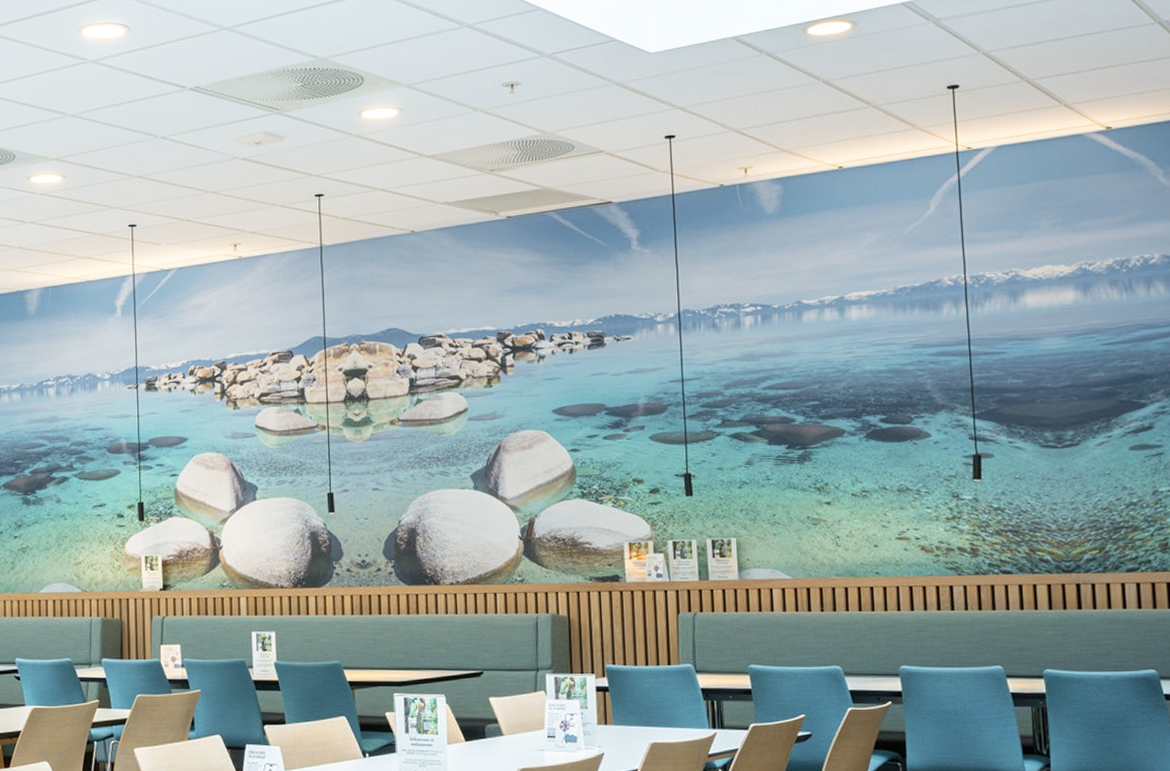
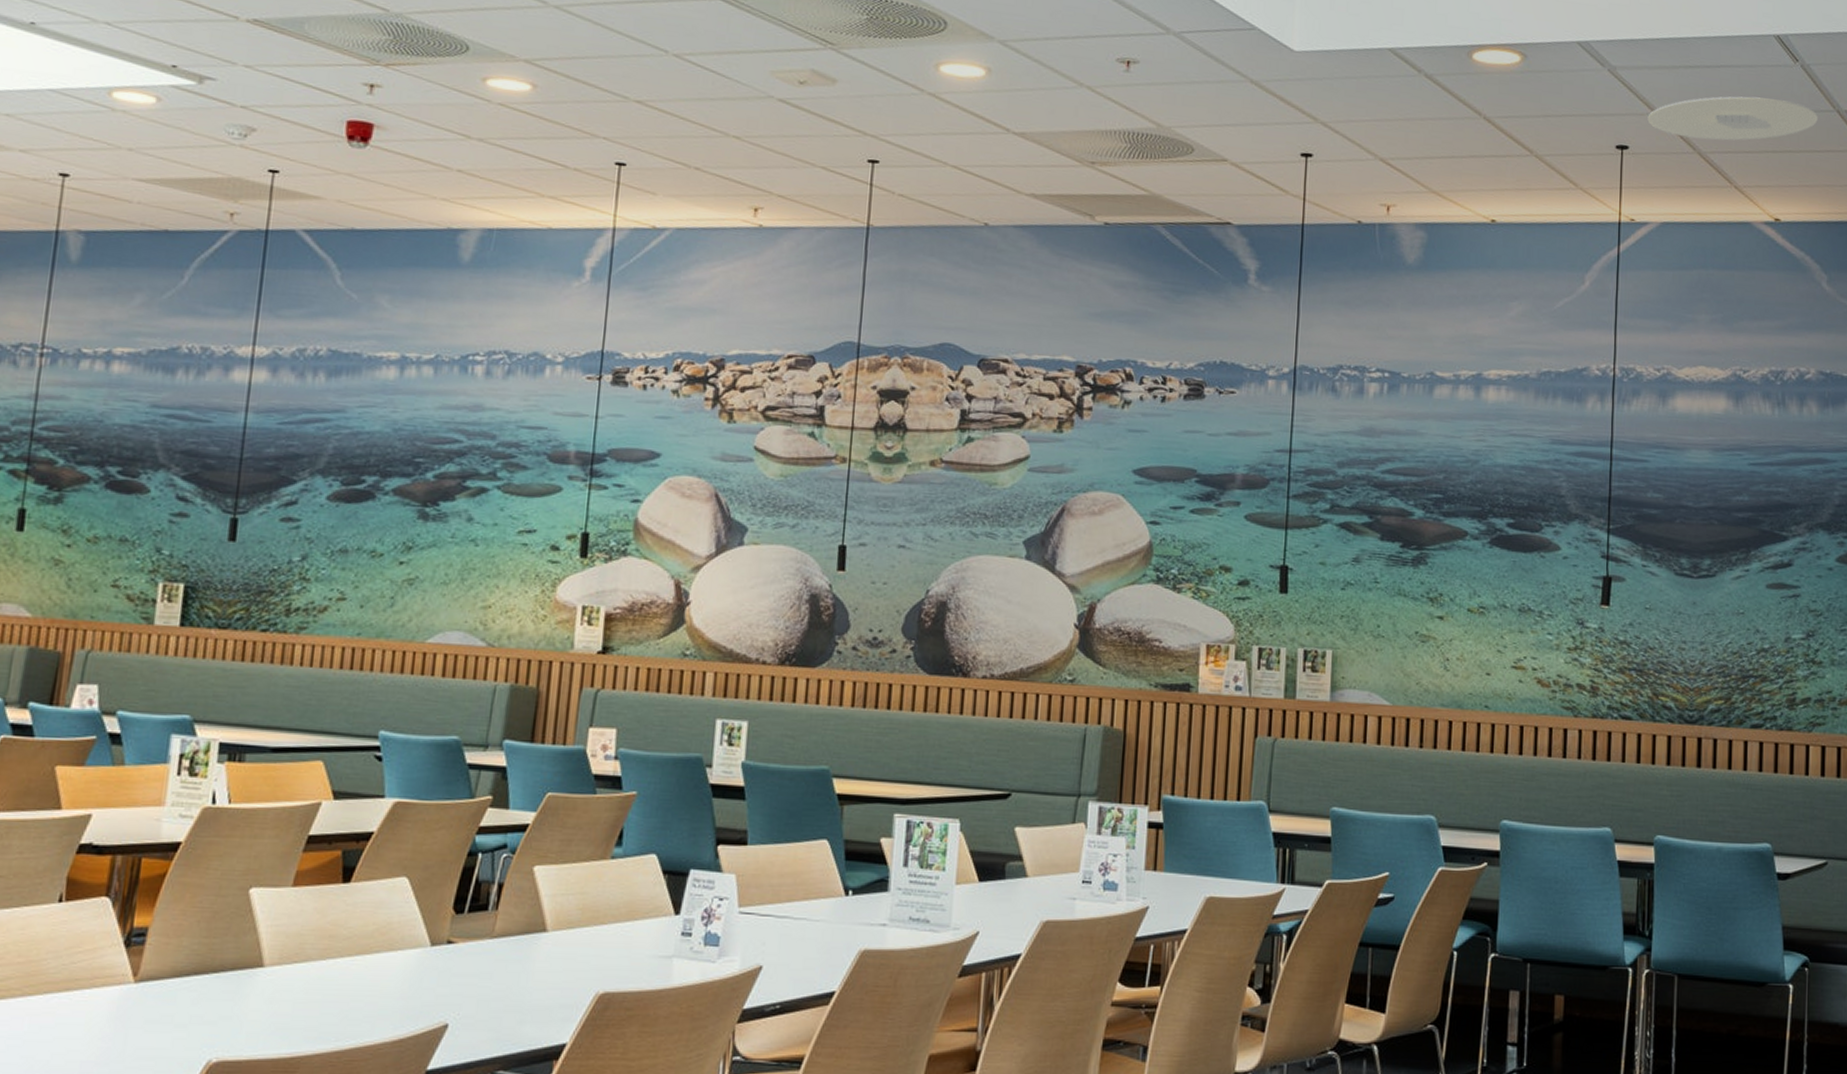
ceiling light: none [974,21,1140,69] -> present [1647,96,1818,141]

